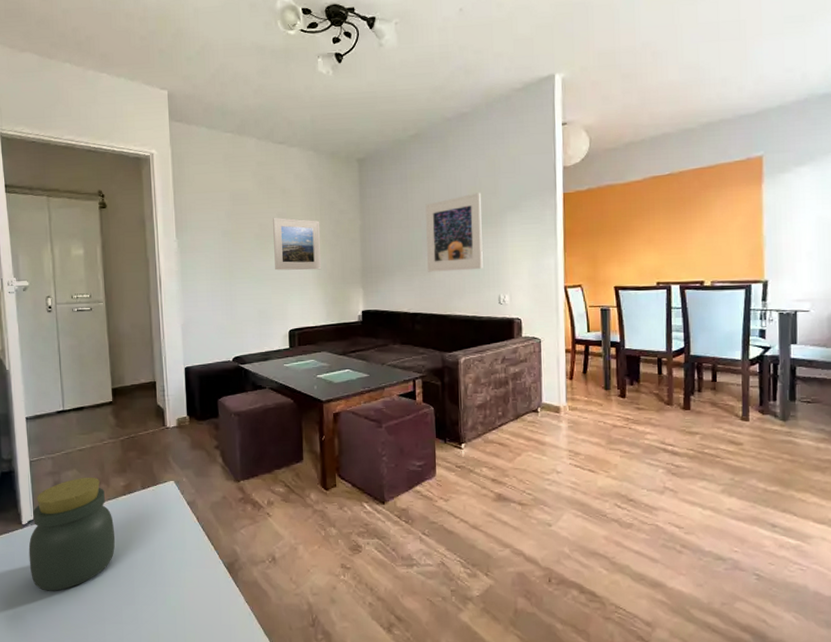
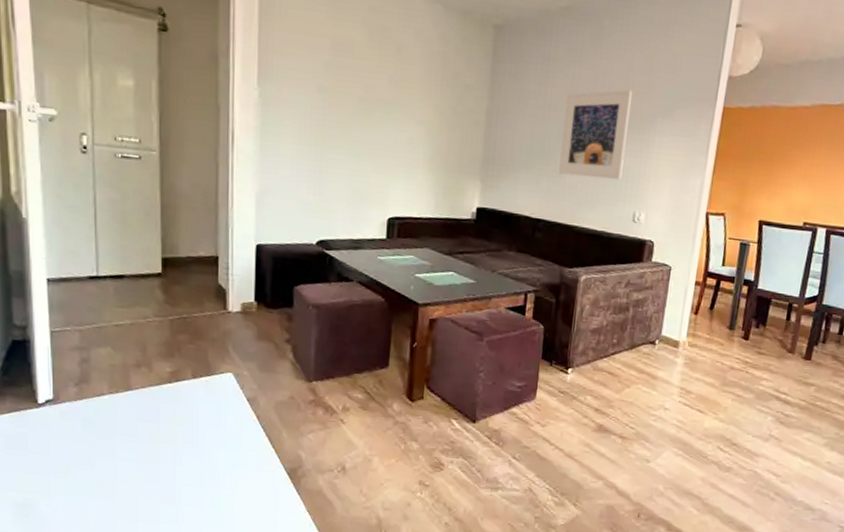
jar: present [28,477,116,591] -> none [45,357,156,482]
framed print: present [273,217,322,271] -> none [379,79,440,152]

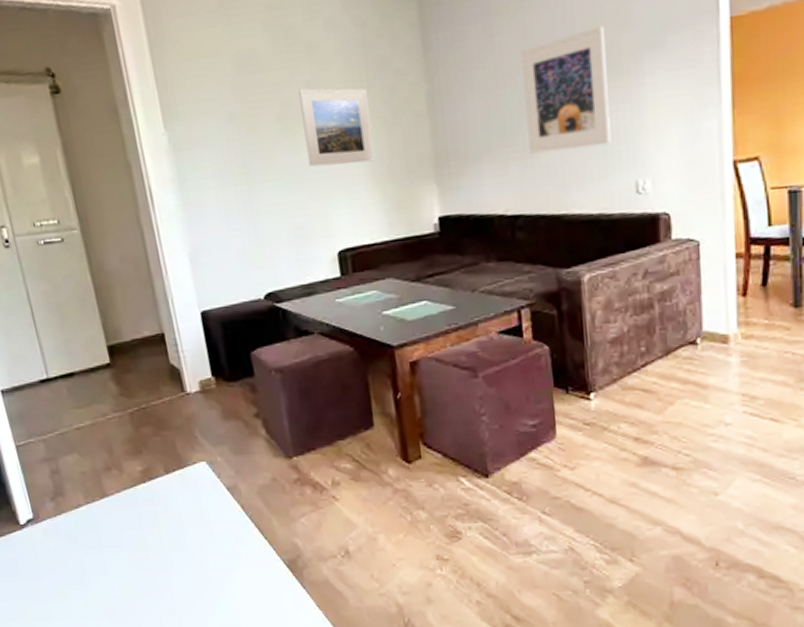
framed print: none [379,79,440,152] -> present [298,88,375,167]

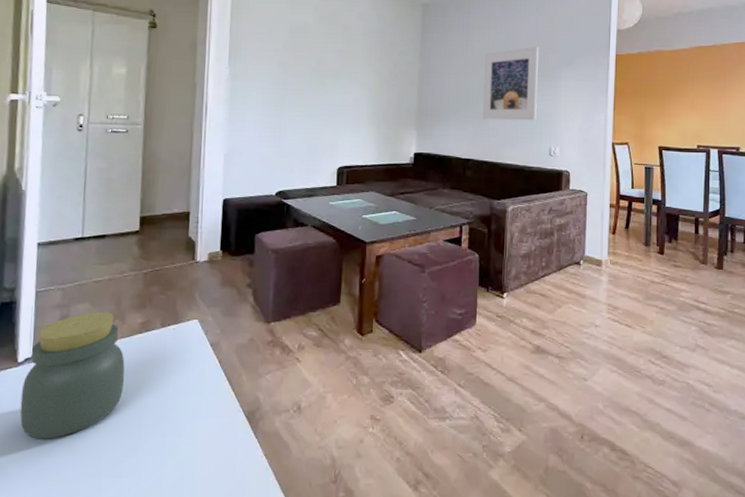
jar: none [30,461,142,603] -> present [20,311,125,439]
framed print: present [298,88,375,167] -> none [329,52,379,109]

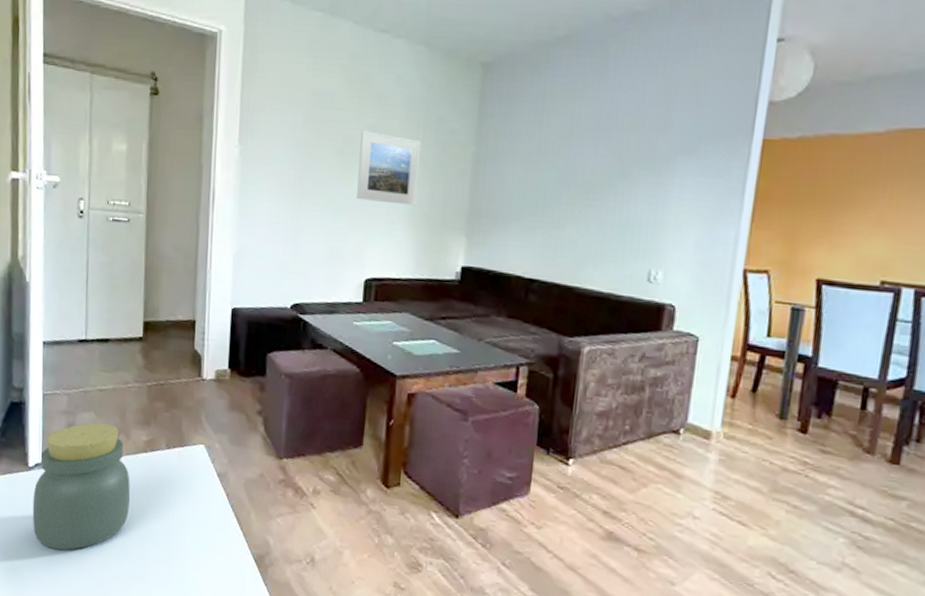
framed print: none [329,52,379,109] -> present [356,129,422,206]
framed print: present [482,46,540,121] -> none [555,125,646,232]

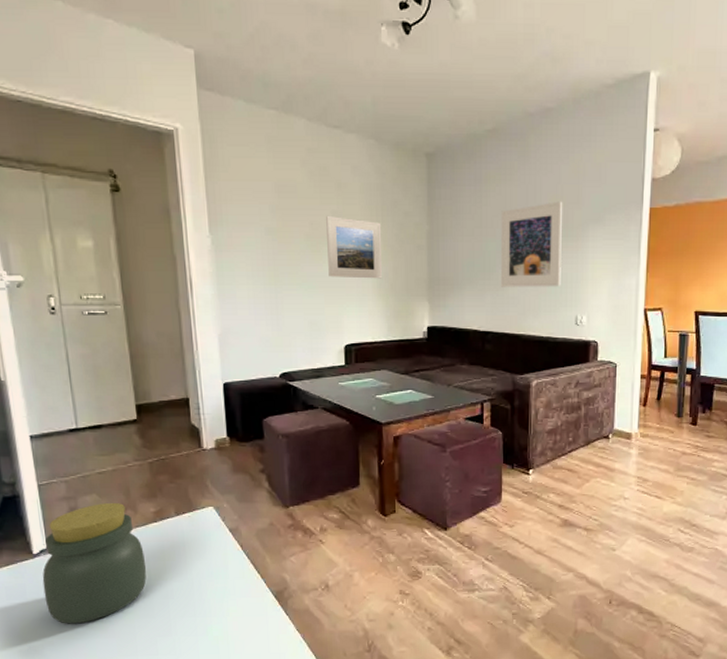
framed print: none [555,125,646,232] -> present [500,201,563,287]

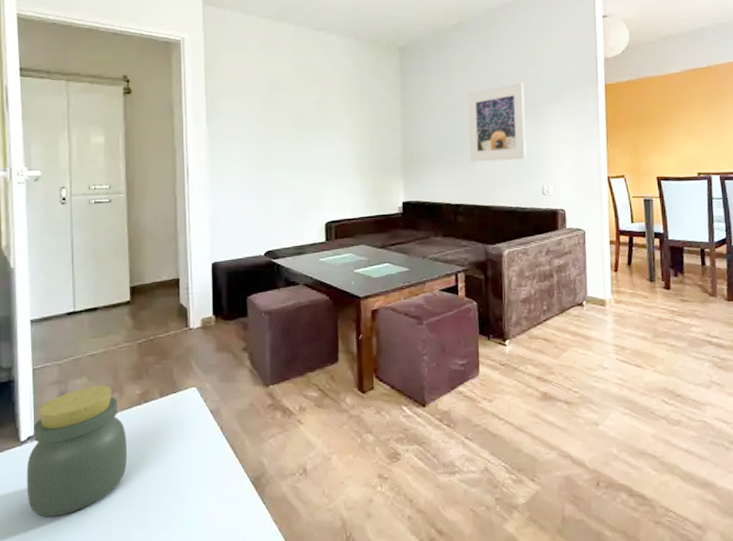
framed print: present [326,215,383,279] -> none [310,105,361,160]

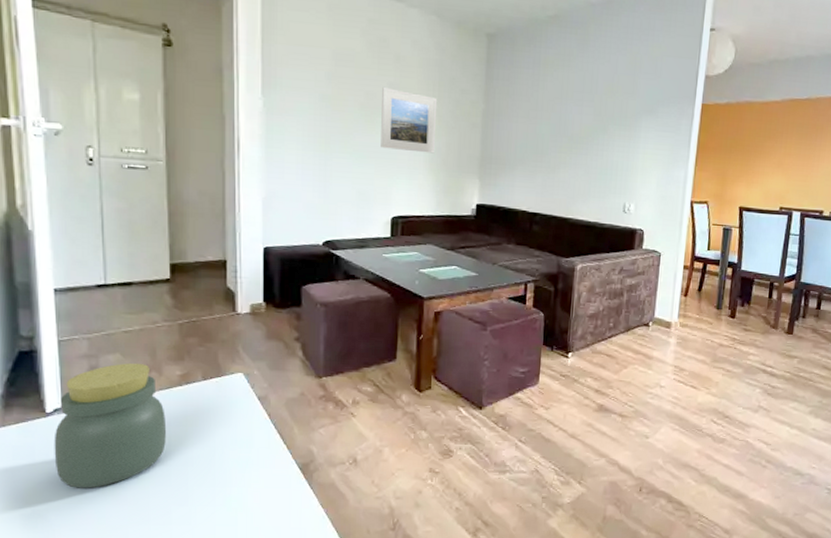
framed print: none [310,105,361,160] -> present [381,86,438,154]
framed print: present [468,82,527,162] -> none [552,90,619,174]

